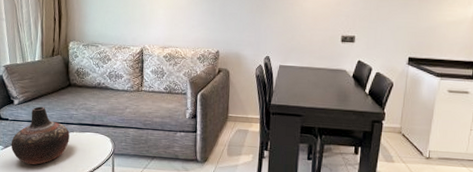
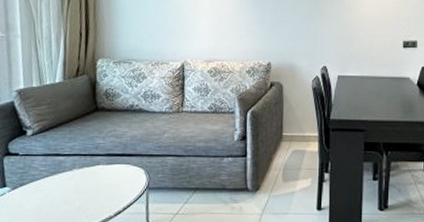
vase: present [11,106,70,165] -> none [20,137,95,208]

